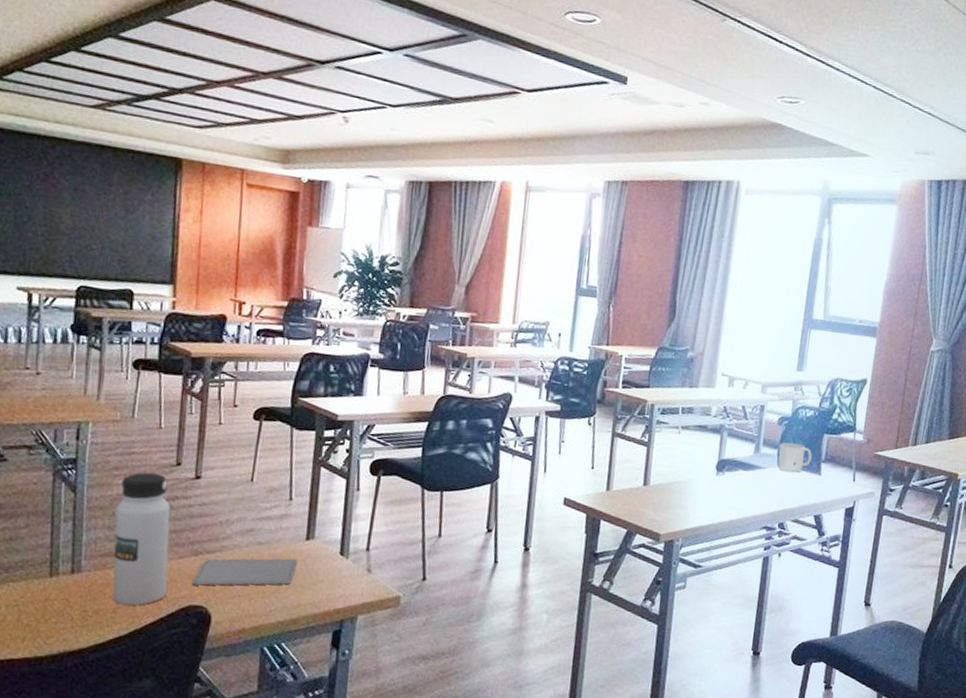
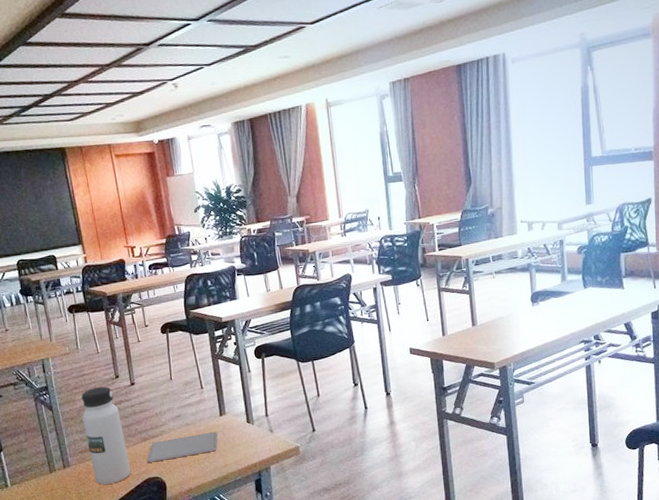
mug: present [778,442,812,473] -> none [582,266,613,292]

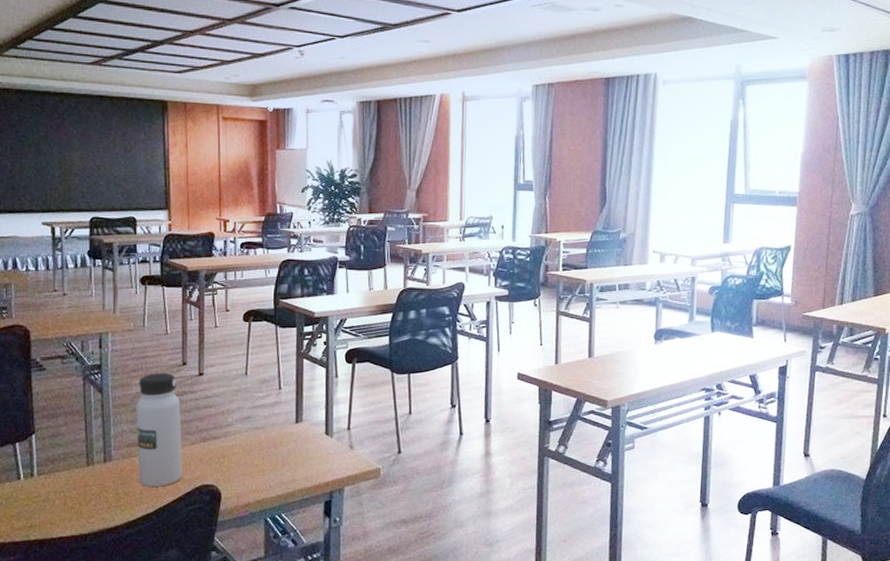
tablet: present [146,431,218,463] -> none [203,440,290,467]

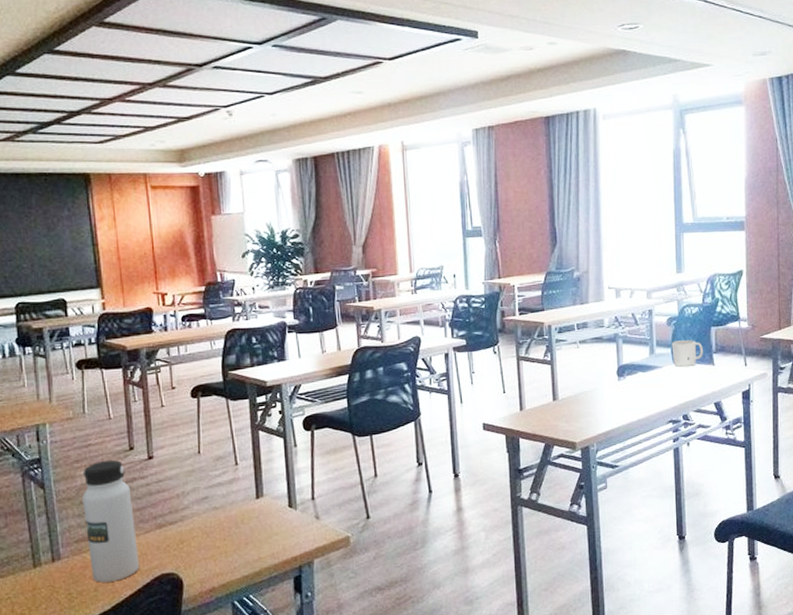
mug: none [711,310,743,338] -> present [671,340,703,368]

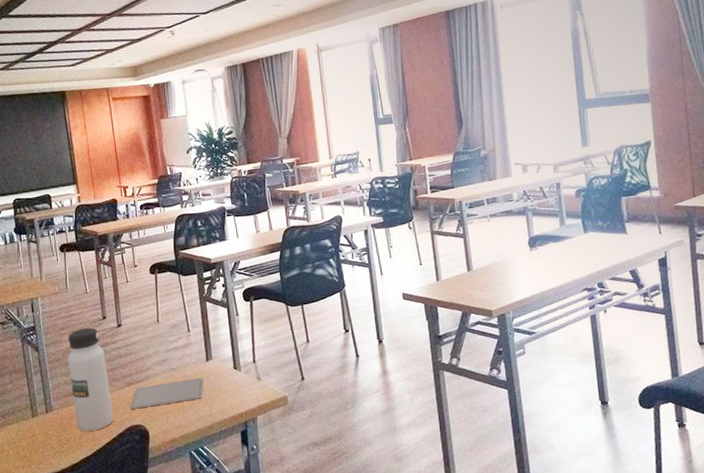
tablet: none [160,517,252,555] -> present [130,377,204,409]
mug: present [671,340,703,368] -> none [581,210,615,237]

